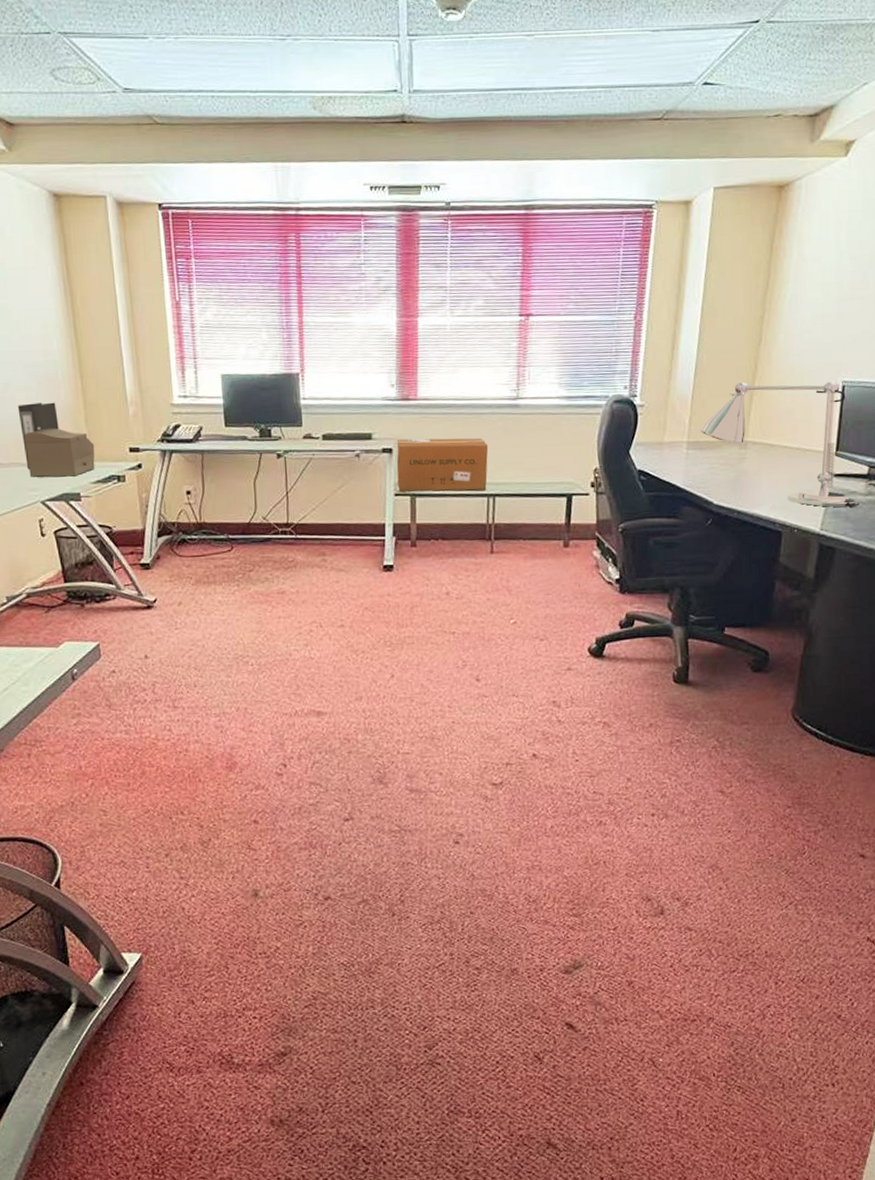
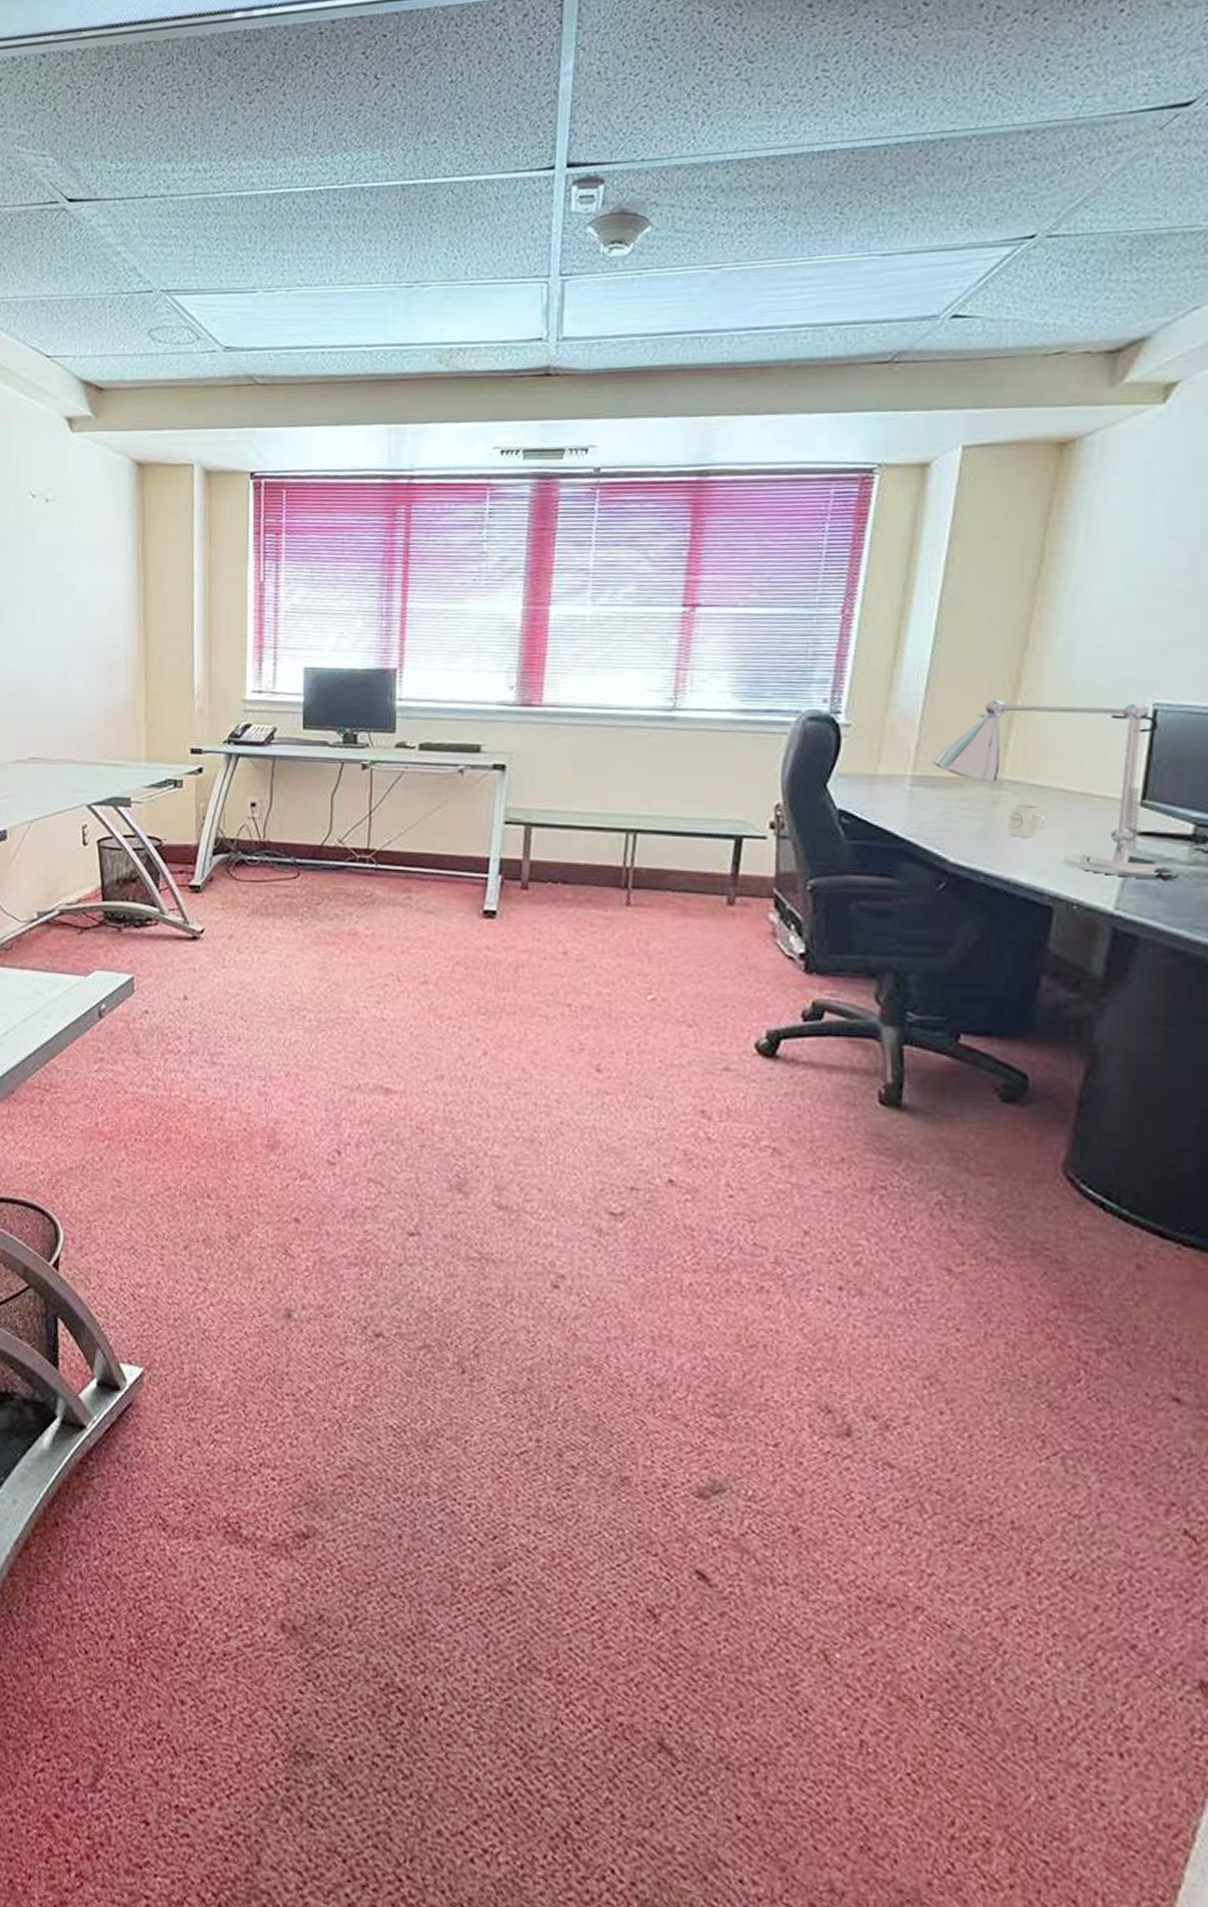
binder: present [17,402,59,470] -> none [73,692,116,768]
sewing box: present [23,428,95,477] -> none [76,721,153,778]
box: present [396,438,489,492] -> none [509,754,632,825]
mug: none [751,459,777,484] -> present [1008,805,1047,839]

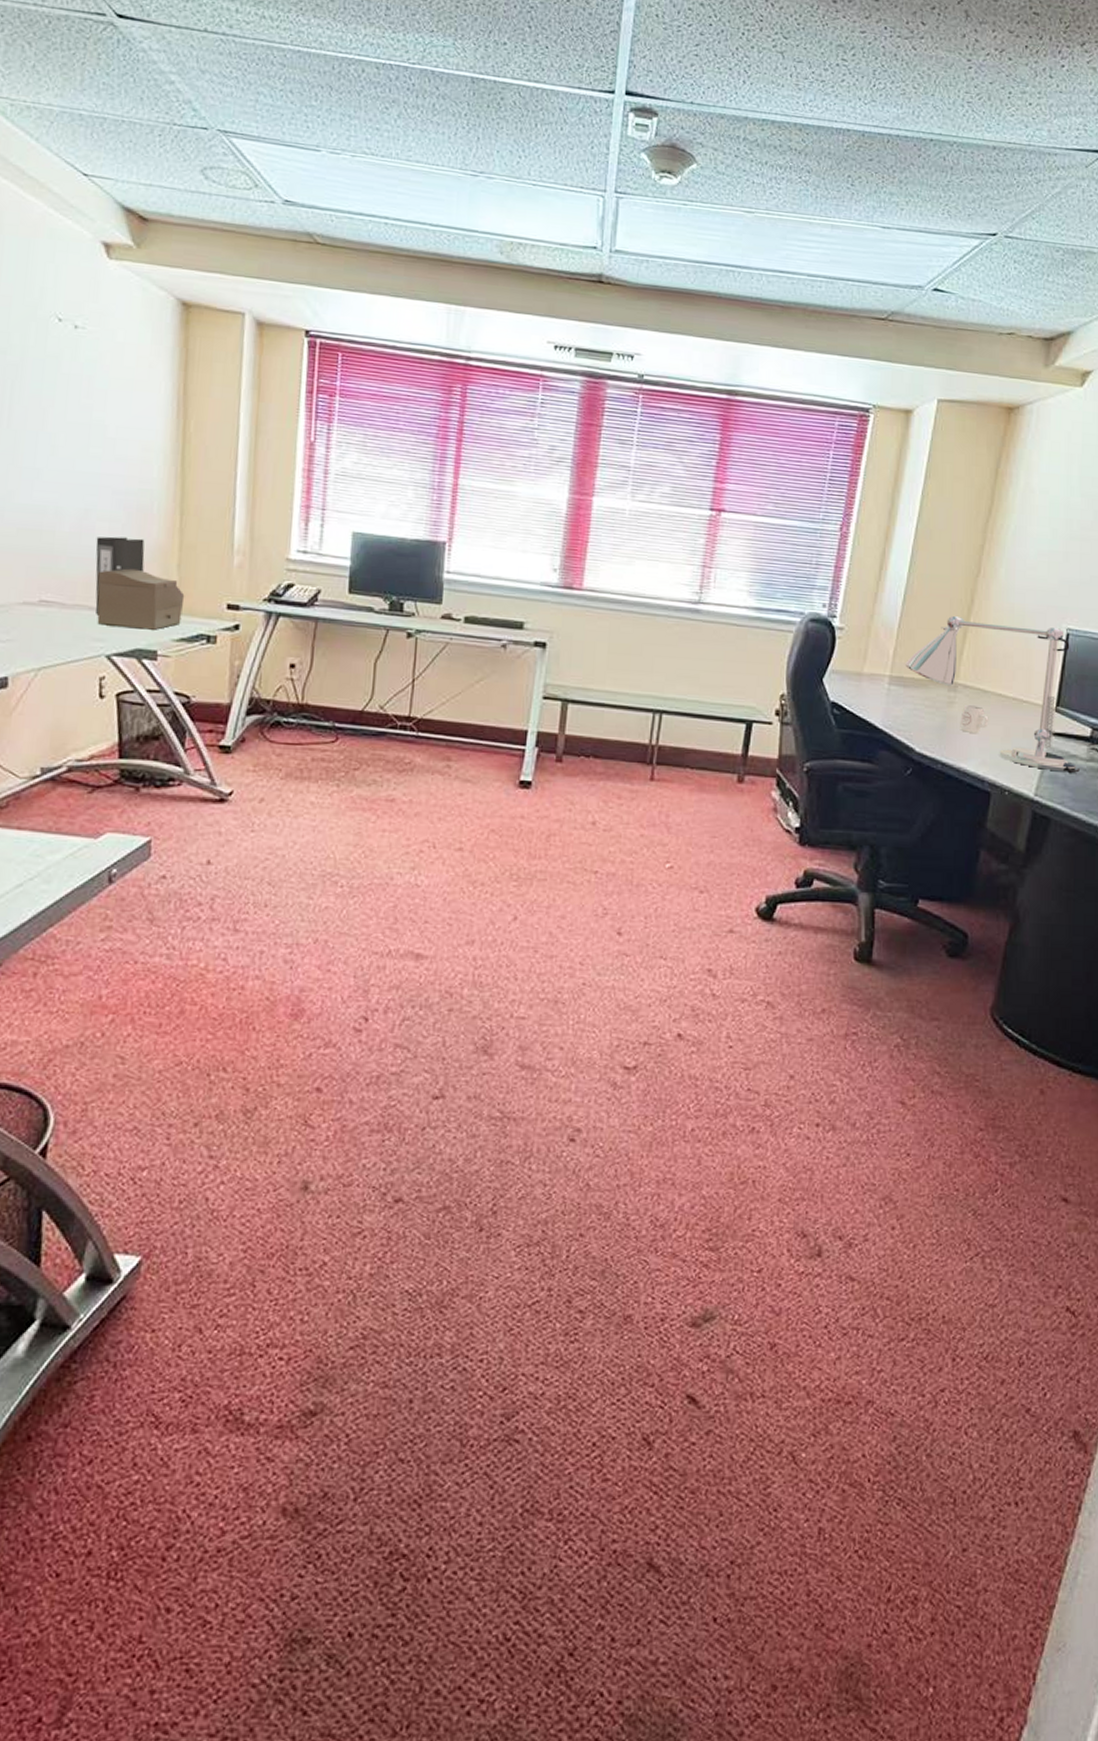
binder: none [73,692,116,768] -> present [95,536,145,615]
sewing box: none [76,721,153,778] -> present [97,568,185,630]

